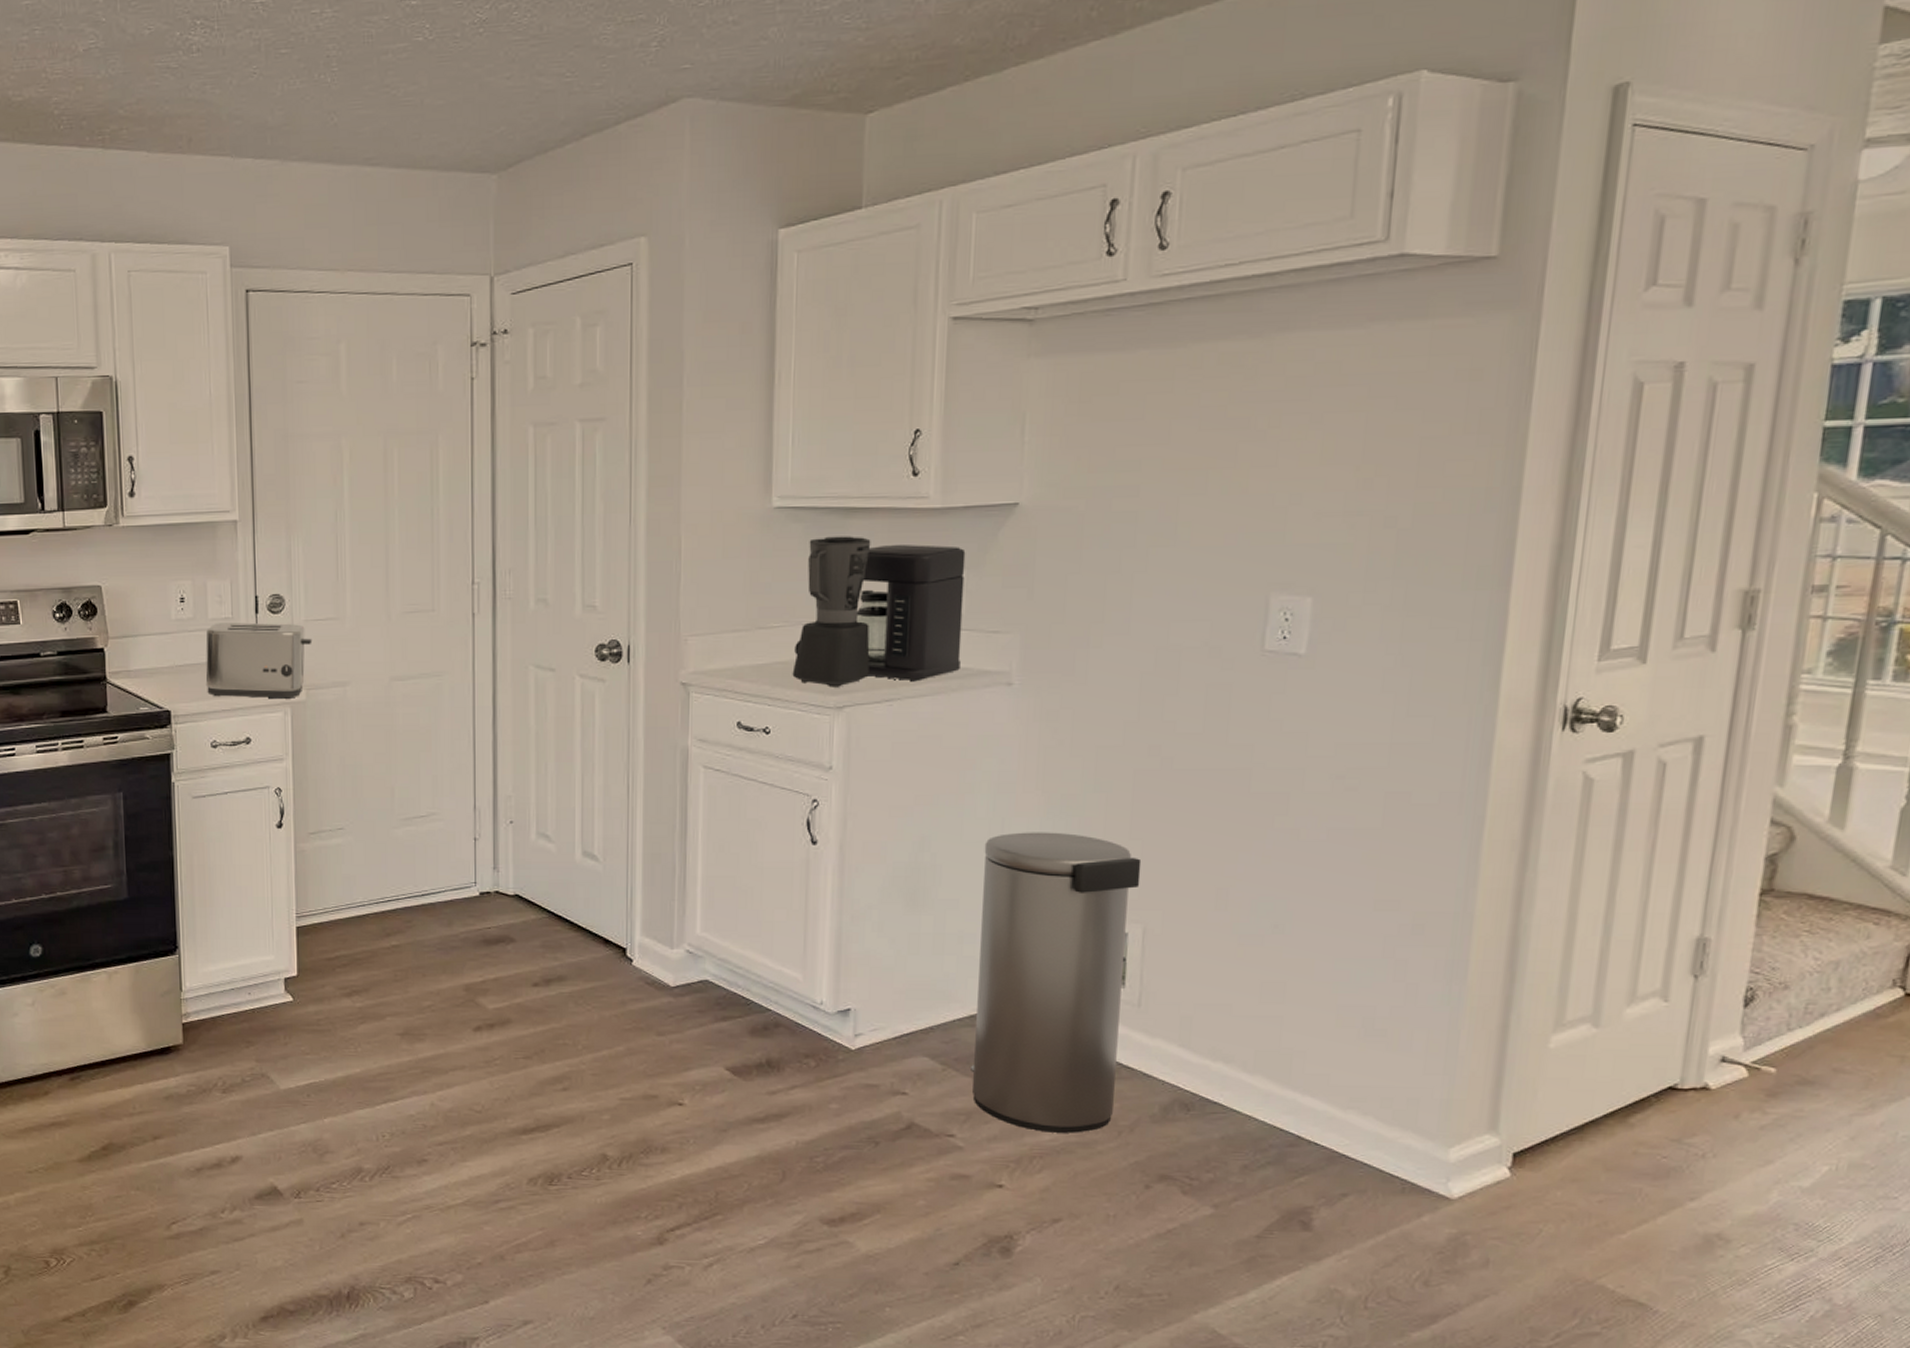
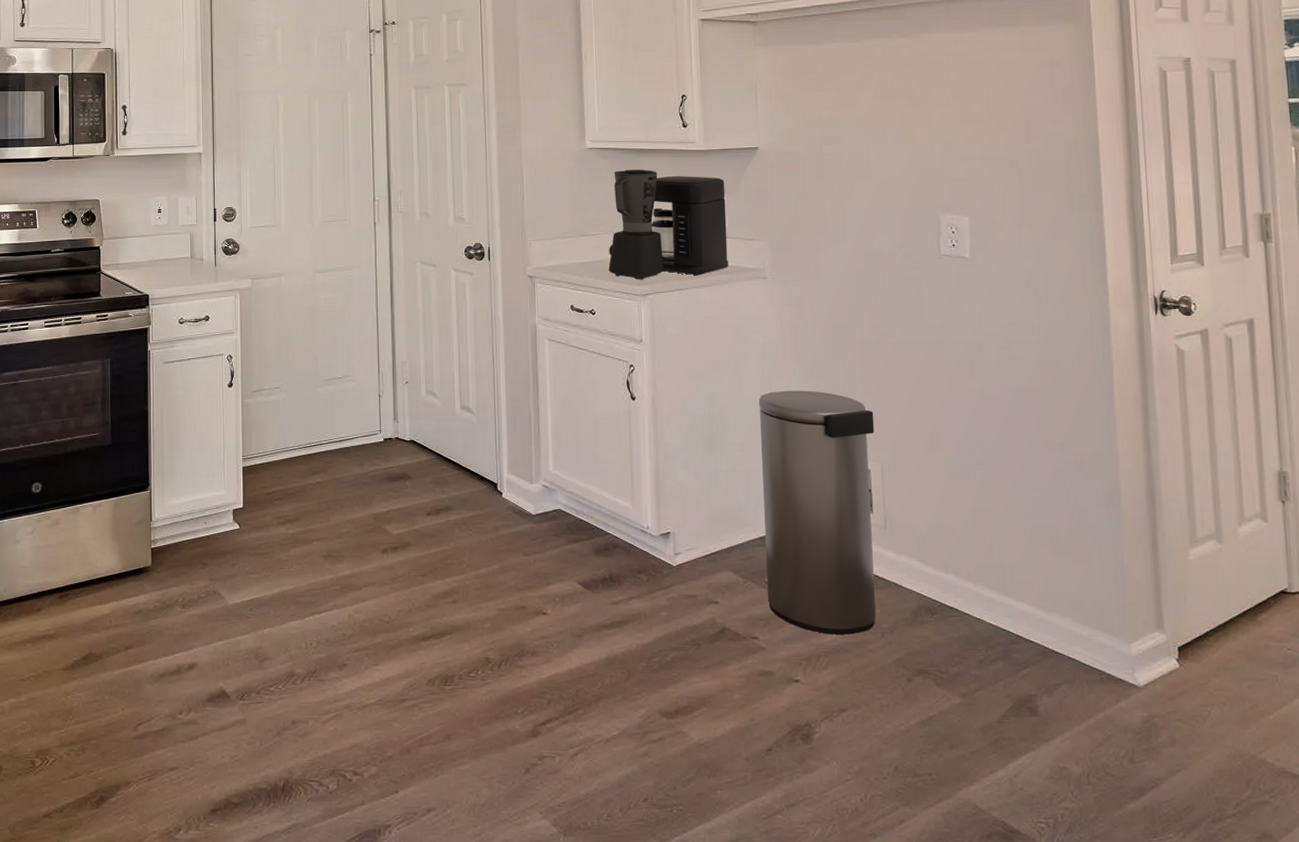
toaster: present [205,622,313,699] -> none [176,228,256,286]

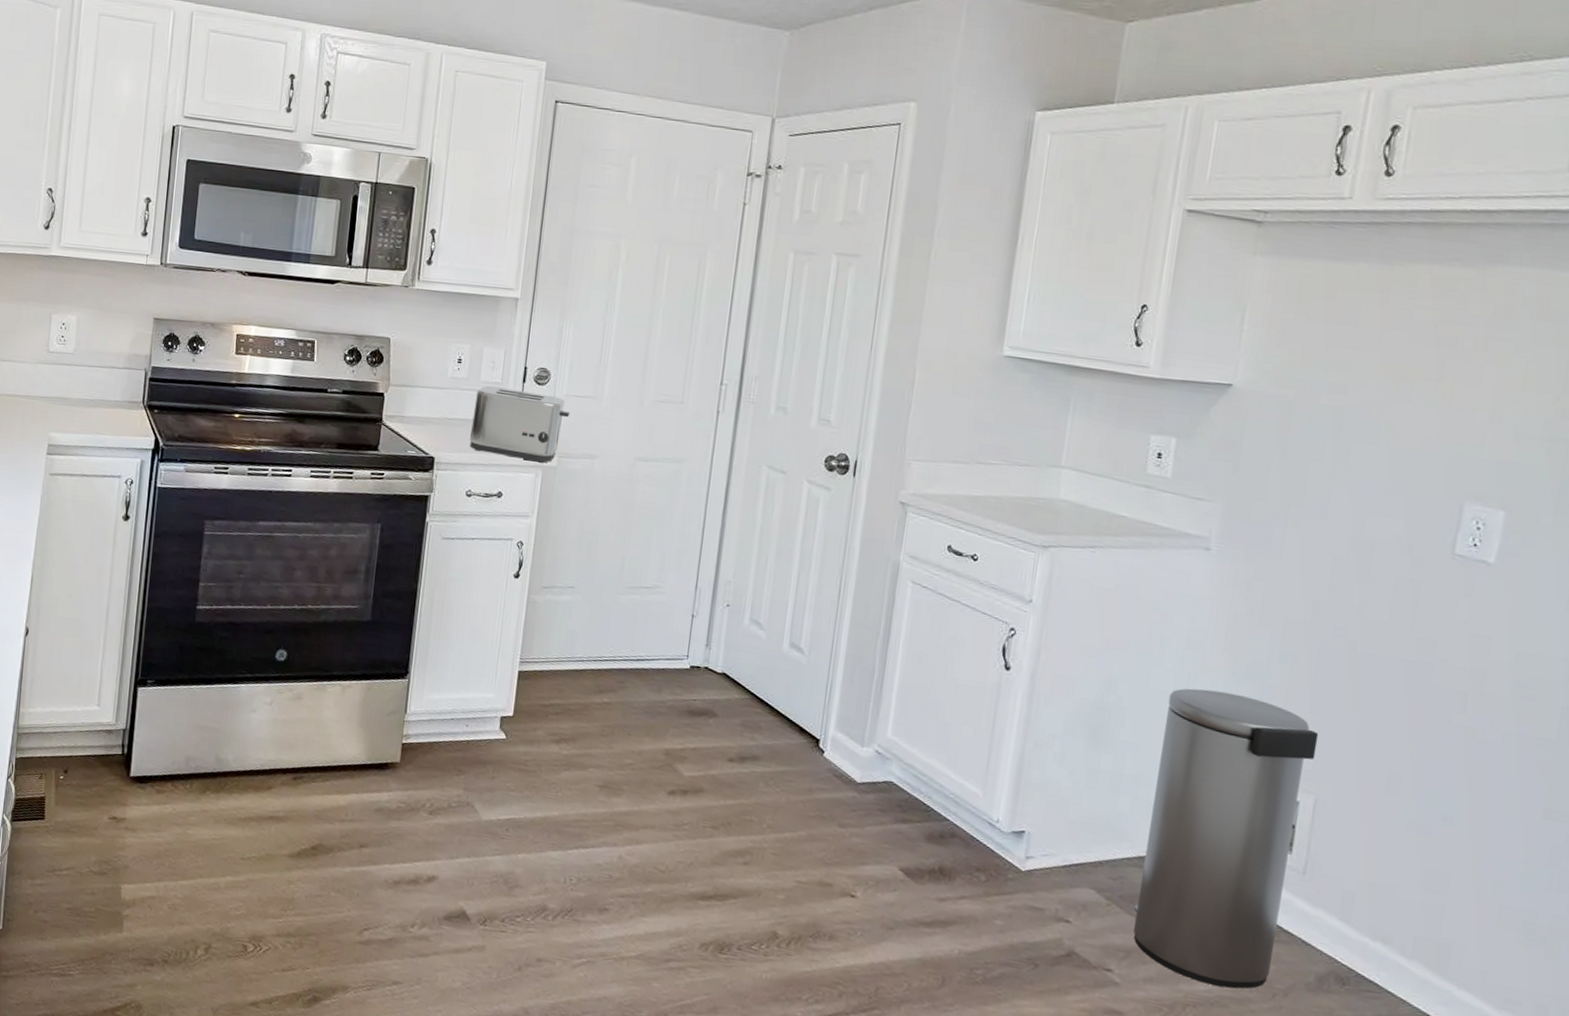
toaster: none [176,228,256,286] -> present [469,385,570,463]
blender: present [608,169,664,280] -> none [1004,389,1091,528]
coffee maker: present [652,175,728,275] -> none [1070,404,1179,533]

